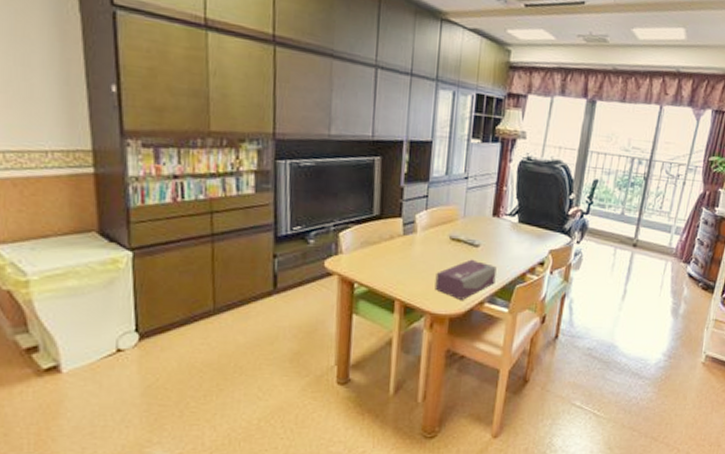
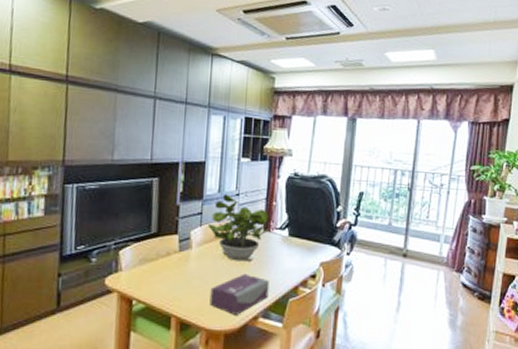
potted plant: none [433,176,498,247] -> present [207,193,269,261]

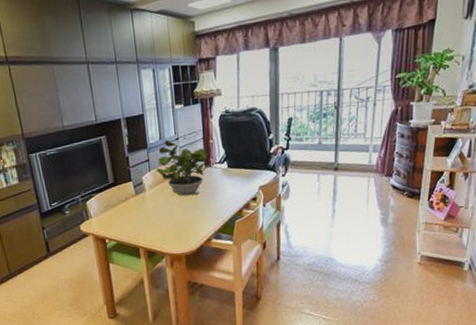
tissue box: present [209,273,269,315] -> none [167,205,218,240]

